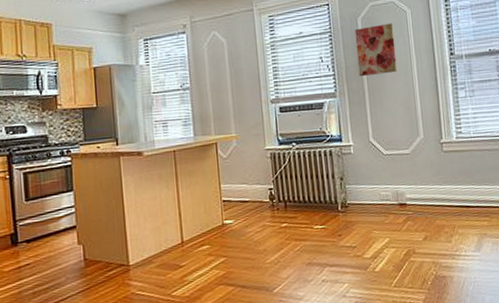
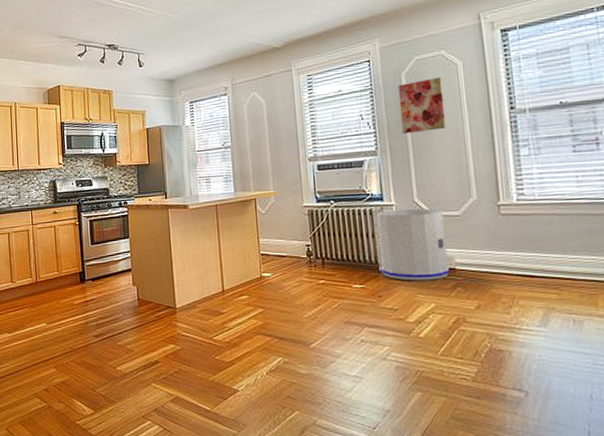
trash can: none [336,148,401,218] -> present [377,208,450,281]

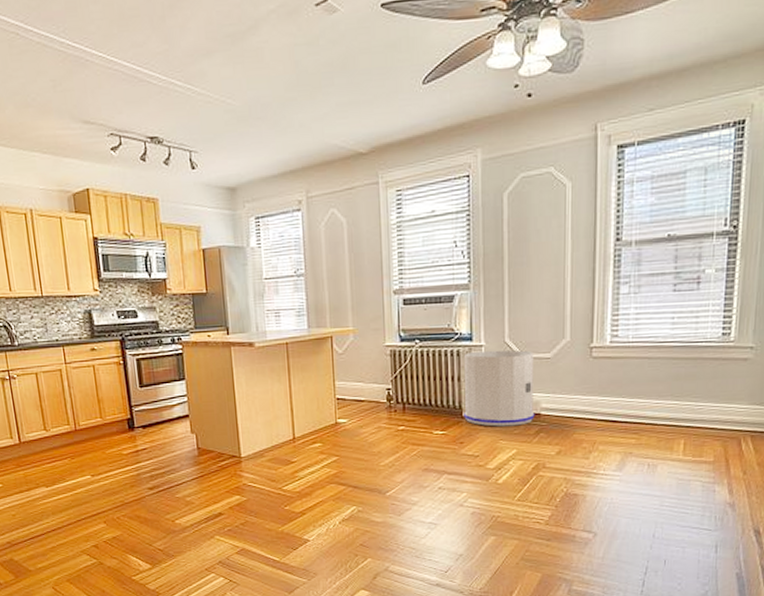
wall art: present [398,77,446,134] -> none [498,200,547,266]

